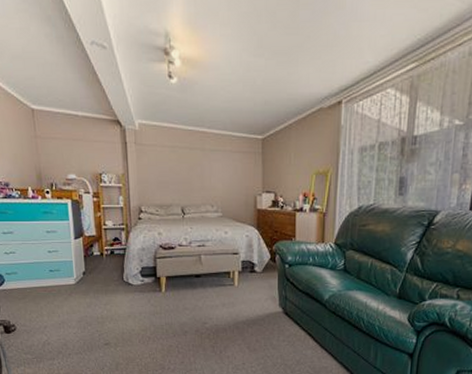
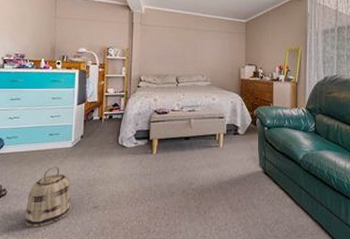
basket: none [37,304,83,362] -> present [24,167,71,228]

